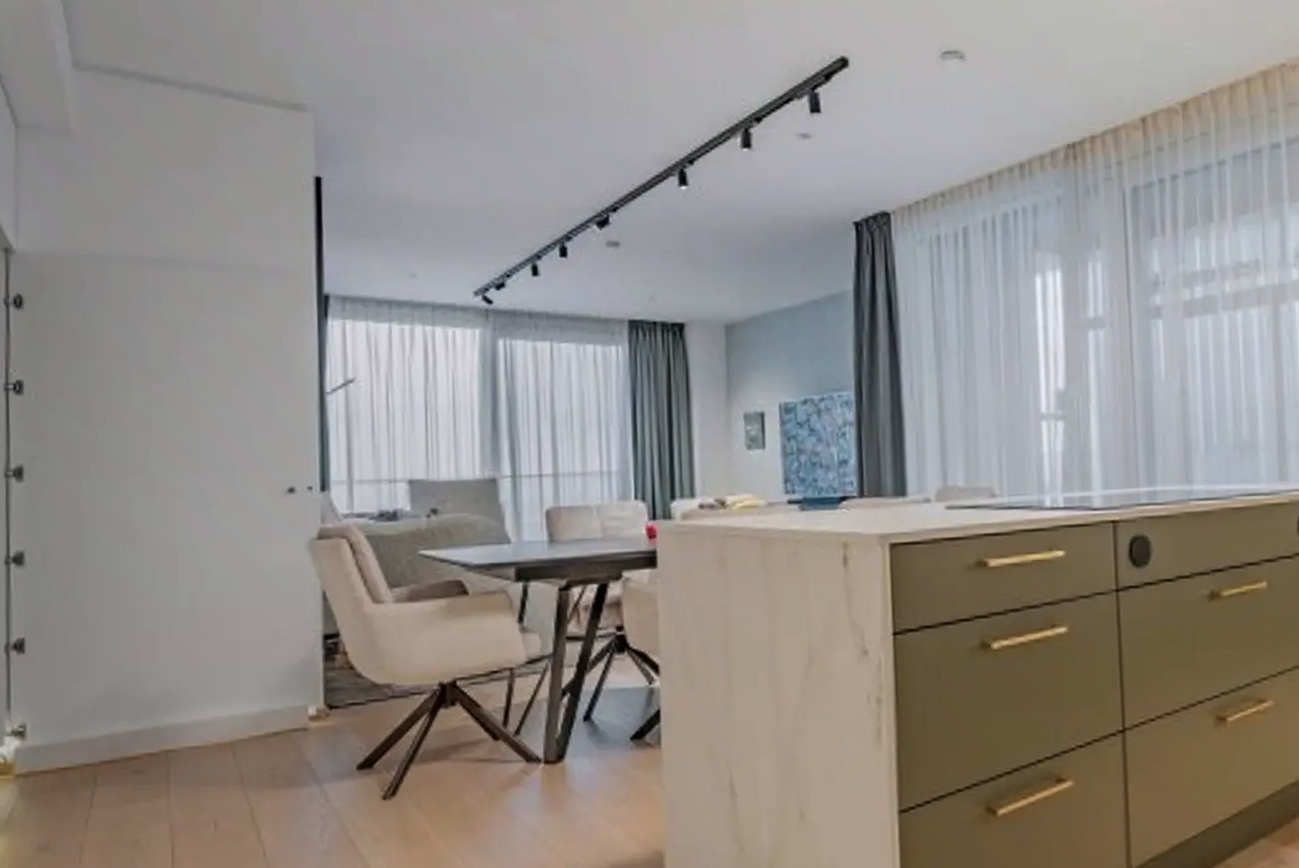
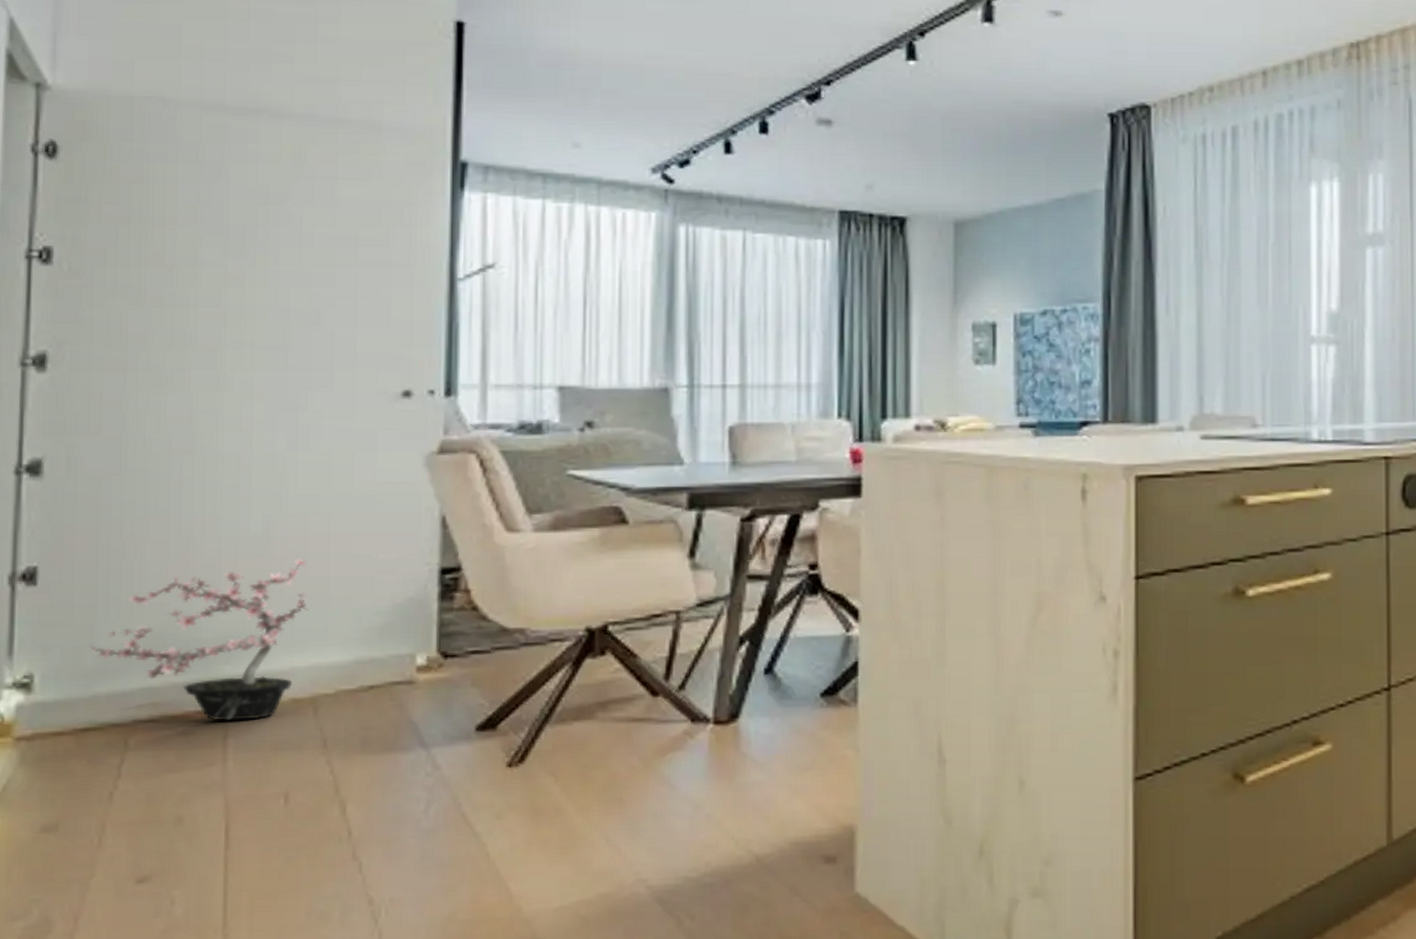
potted plant: none [64,627,225,762] -> present [87,557,309,721]

